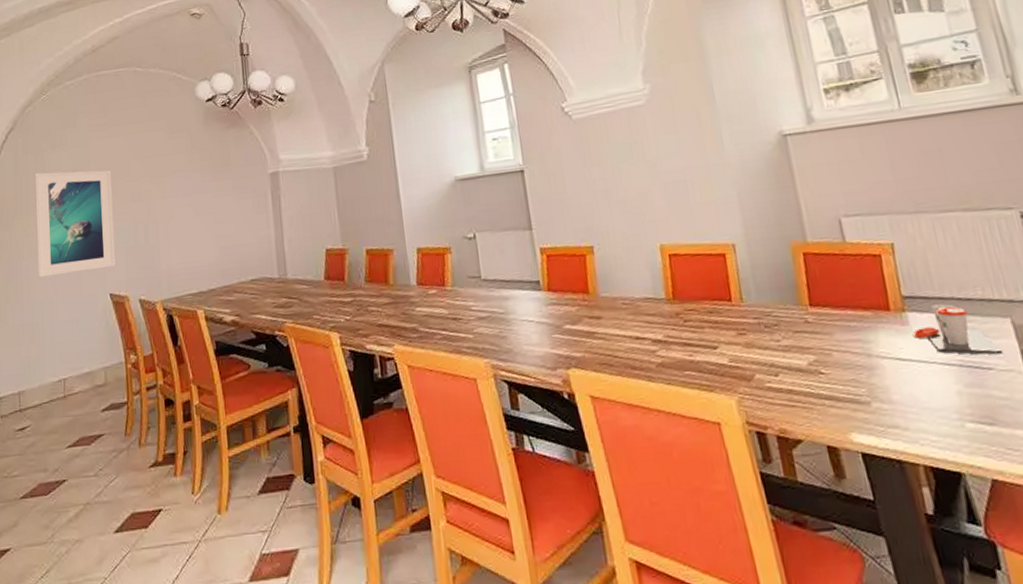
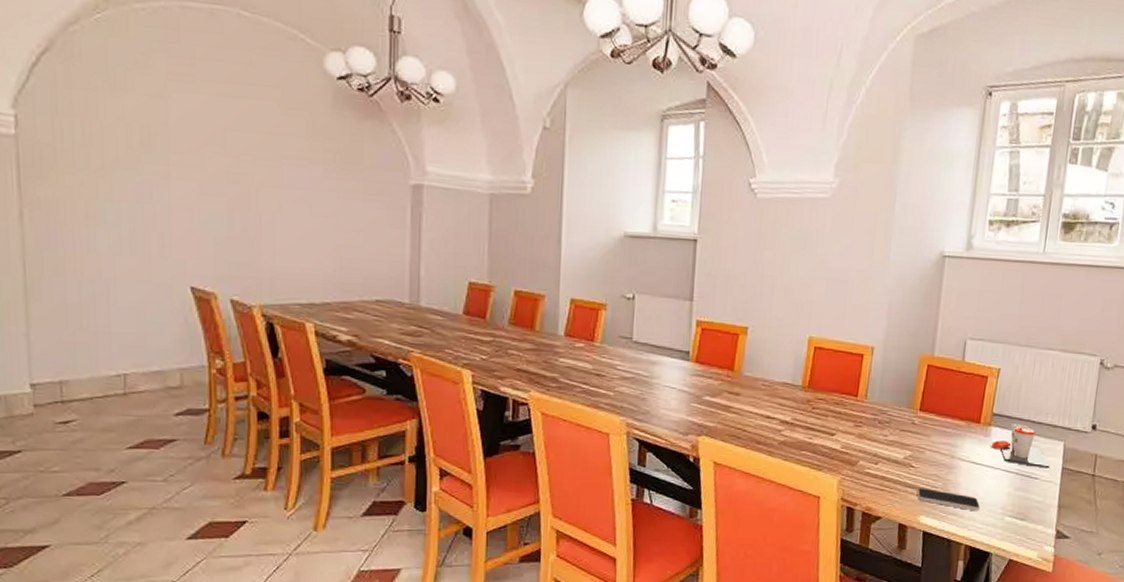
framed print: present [34,170,115,278] -> none [83,117,200,257]
smartphone: none [837,397,928,420] -> present [917,488,981,512]

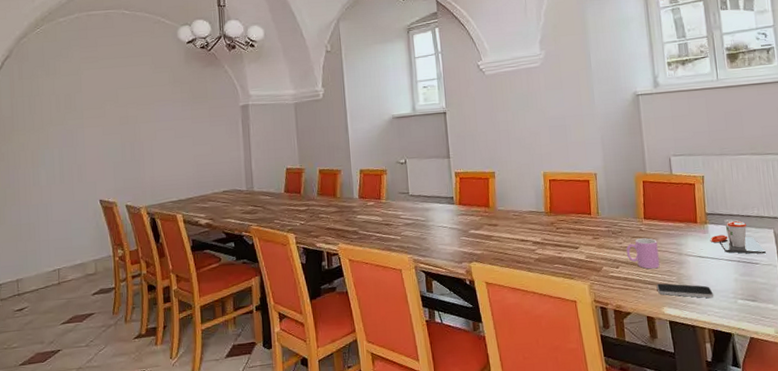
cup: none [890,433,930,471] -> present [626,238,660,269]

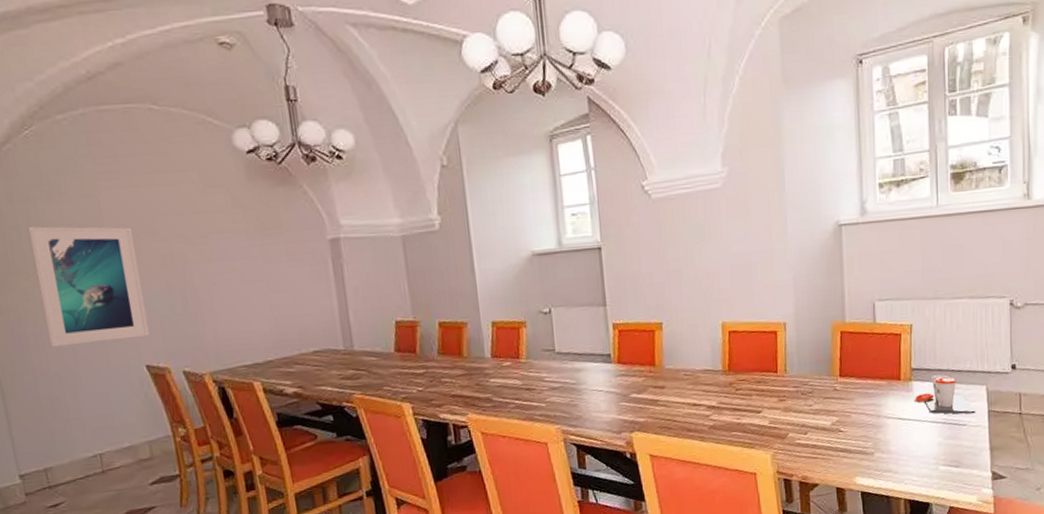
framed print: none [30,96,105,185] -> present [27,226,150,347]
cup: present [626,238,660,269] -> none [816,398,855,435]
smartphone: present [656,283,714,298] -> none [849,450,914,466]

